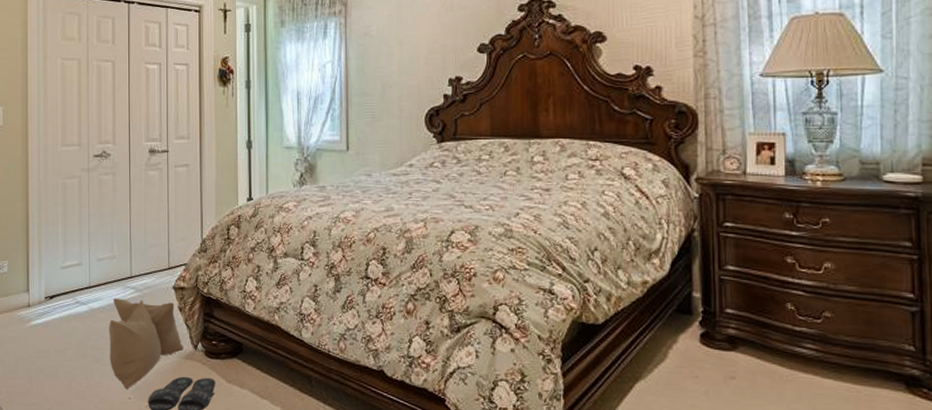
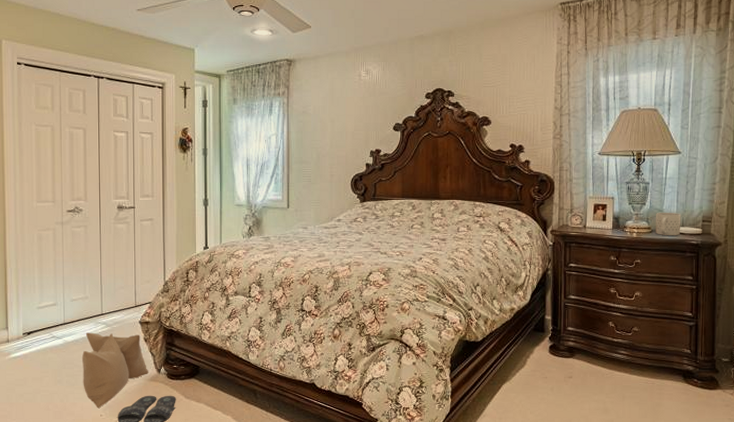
mug: none [850,152,890,186] -> present [656,212,681,236]

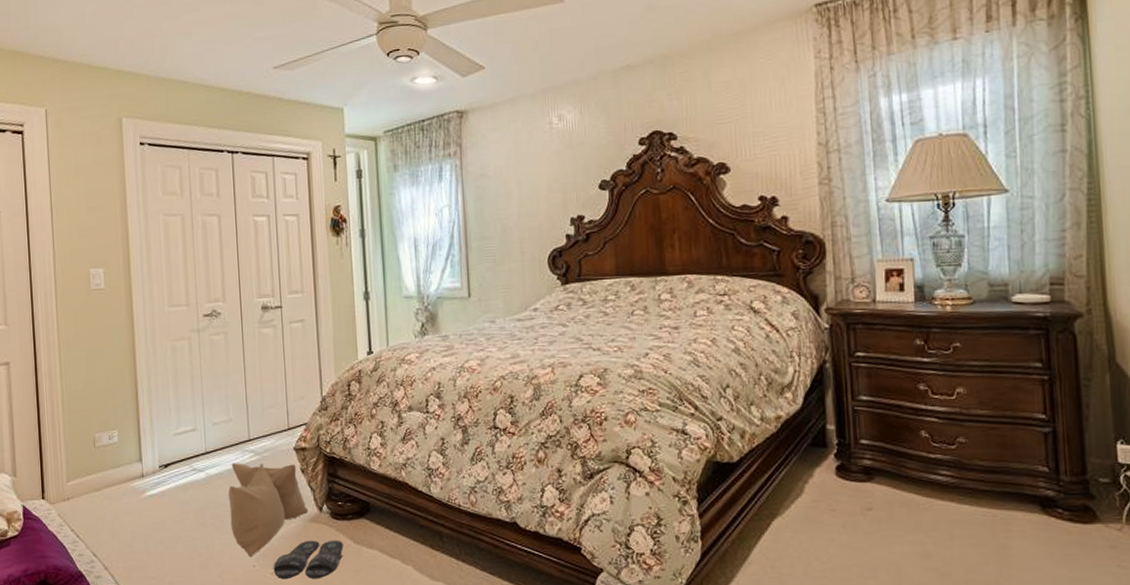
mug: present [656,212,681,236] -> none [978,274,1018,308]

